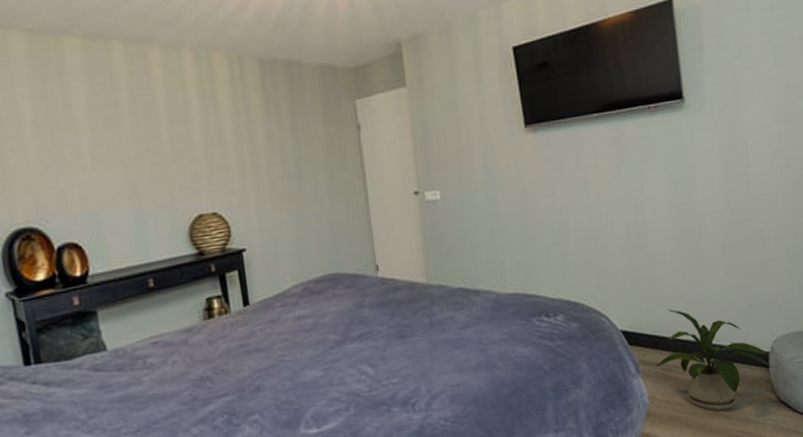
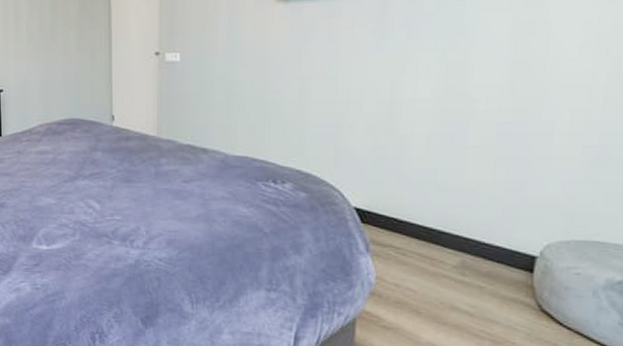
house plant: present [655,309,773,411] -> none [389,194,540,306]

